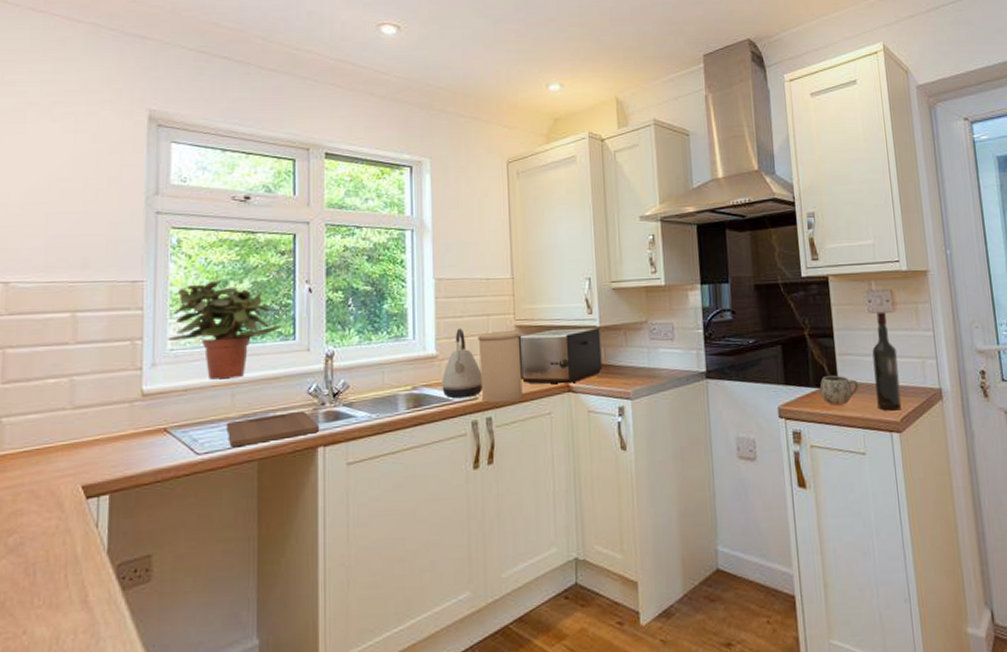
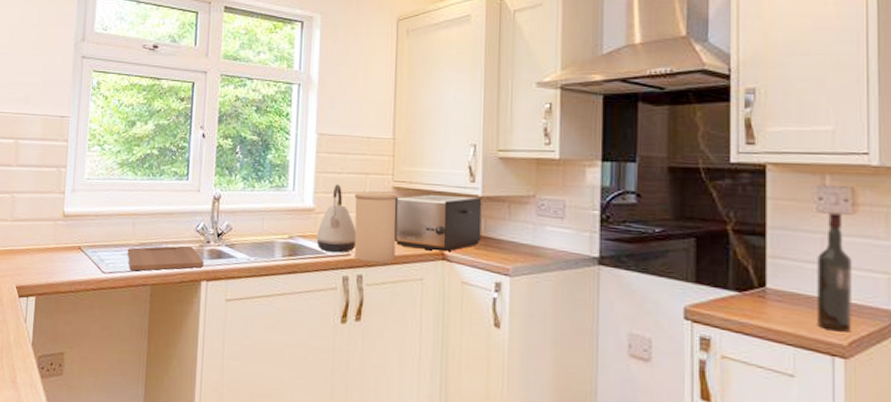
potted plant: present [168,280,281,380] -> none [86,120,177,210]
mug: present [819,375,860,406] -> none [740,279,795,316]

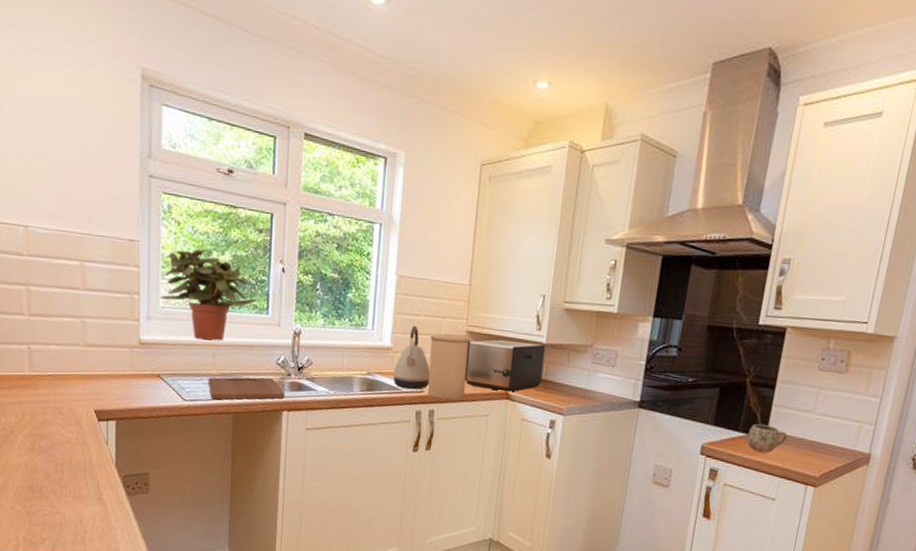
potted plant: none [86,120,177,210] -> present [161,249,256,342]
mug: none [740,279,795,316] -> present [746,423,788,453]
wine bottle: present [817,212,853,332] -> none [800,370,837,467]

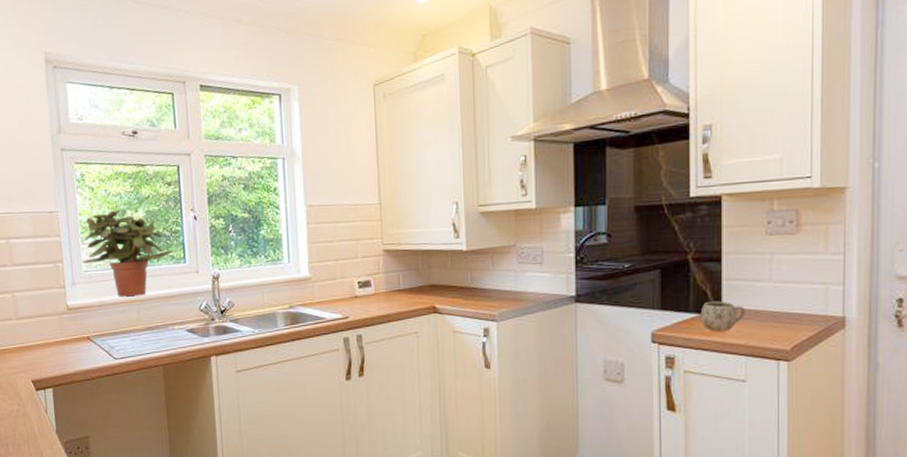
cutting board: present [208,377,285,400] -> none [135,325,212,354]
kettle: present [392,325,430,389] -> none [314,252,353,316]
canister: present [427,333,470,400] -> none [347,255,391,322]
toaster: present [465,339,546,392] -> none [385,252,468,306]

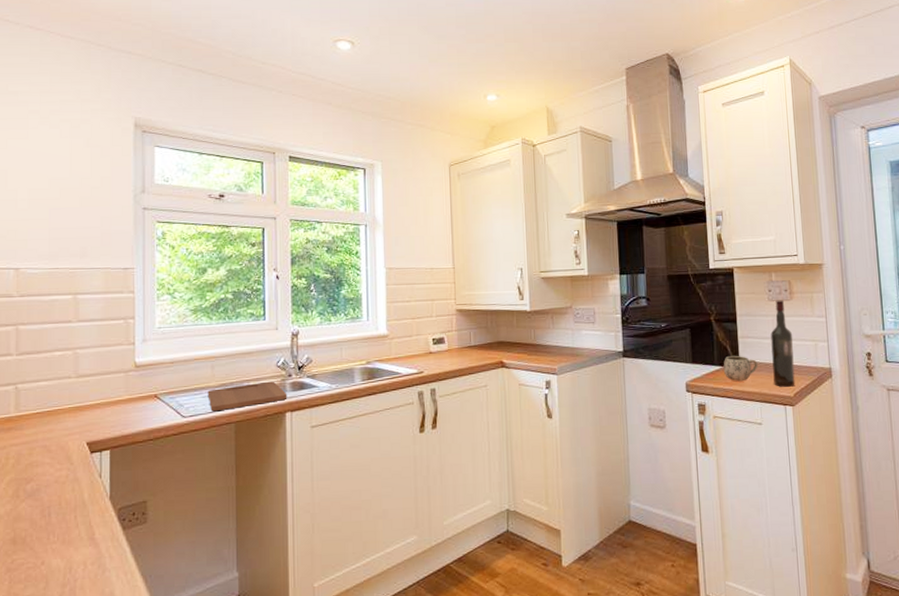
potted plant: present [83,210,173,297] -> none [156,268,253,354]
cutting board: none [135,325,212,354] -> present [207,381,287,412]
wine bottle: none [765,233,796,339] -> present [770,300,795,387]

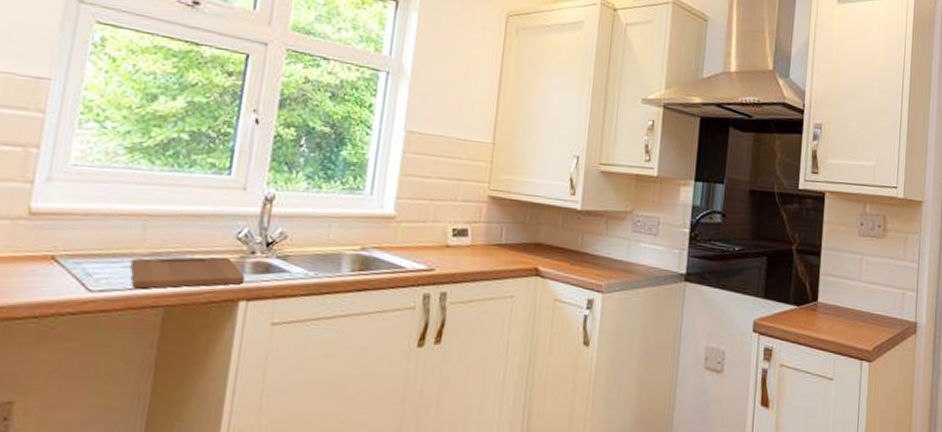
mug: present [723,355,759,382] -> none [798,294,838,327]
wine bottle: present [770,300,795,387] -> none [852,236,881,339]

